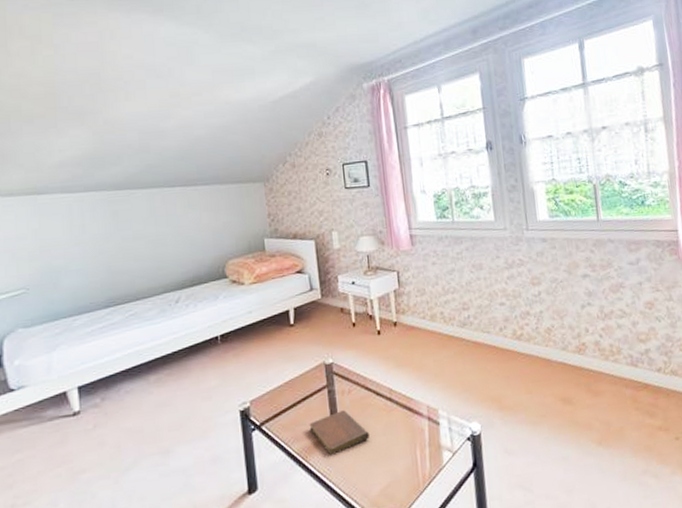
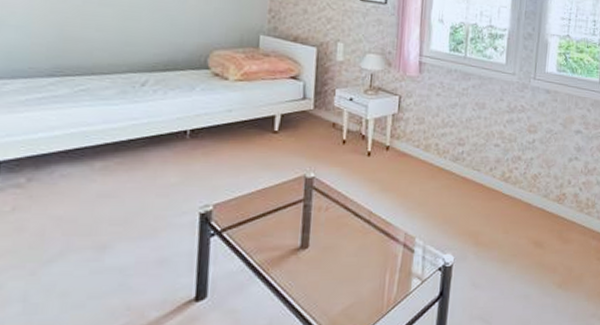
notebook: present [309,410,369,456] -> none [276,227,340,271]

